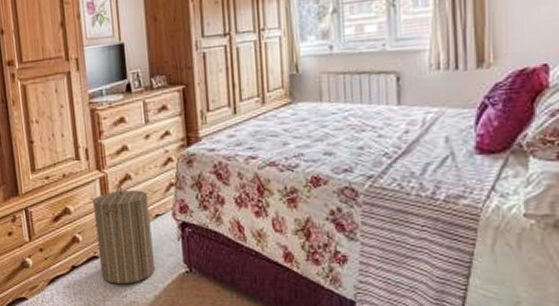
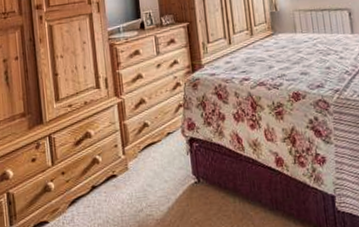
laundry hamper: present [92,184,155,283] -> none [111,108,167,200]

